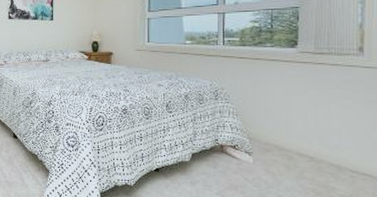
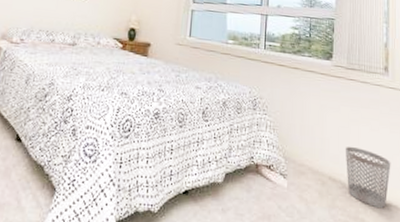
wastebasket: none [313,124,366,178] -> present [345,146,391,209]

